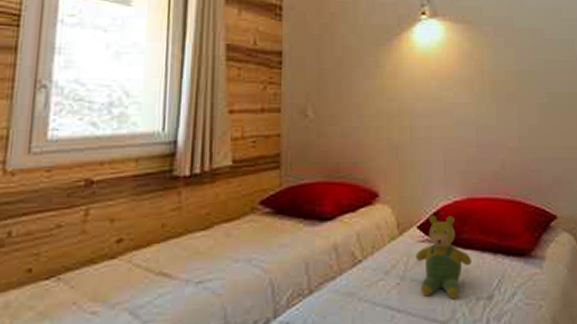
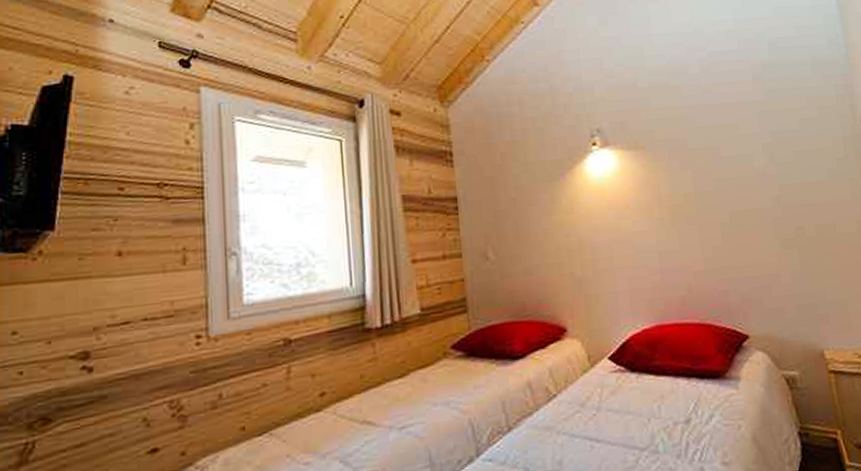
teddy bear: present [415,215,471,300] -> none [609,344,666,426]

